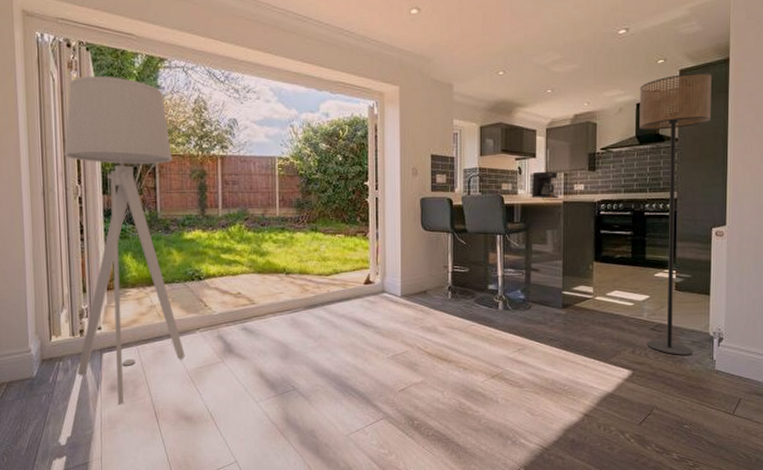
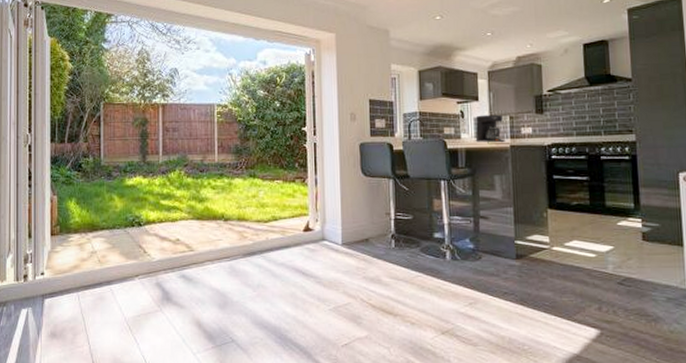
floor lamp: present [63,75,185,405] -> none [17,31,124,353]
floor lamp: present [639,73,712,356] -> none [586,11,670,315]

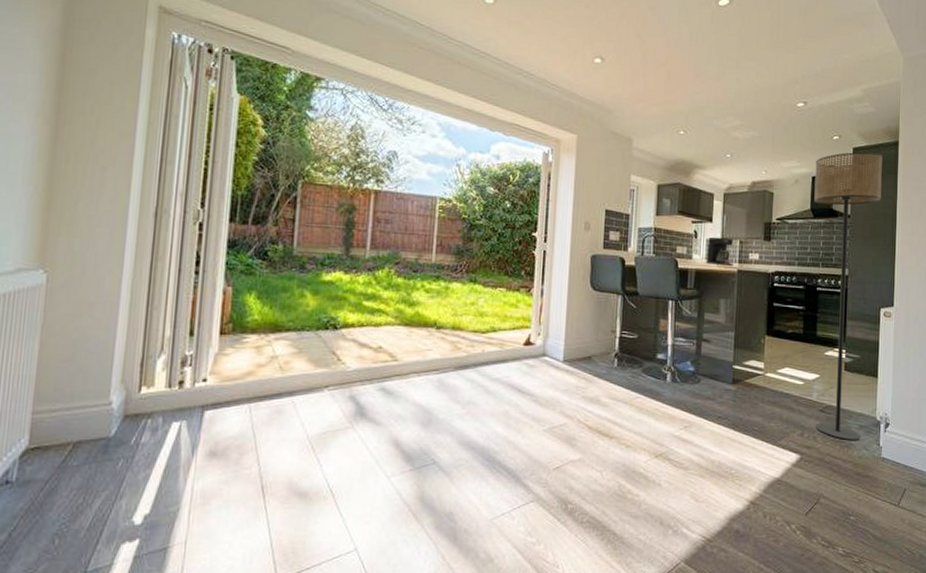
floor lamp: none [586,11,670,315] -> present [814,151,882,441]

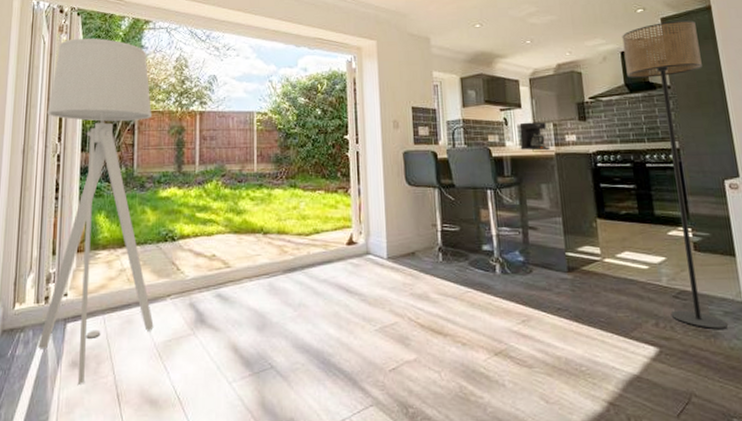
floor lamp: none [169,86,319,475] -> present [38,38,154,384]

